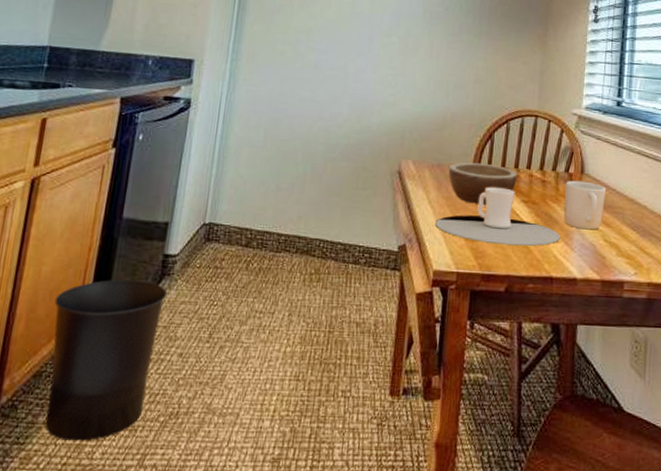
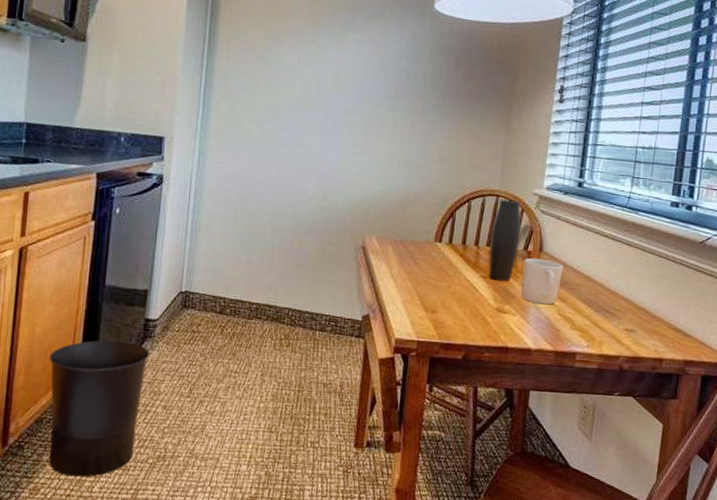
placemat: present [435,214,560,247] -> none [398,288,517,319]
bowl: present [448,162,518,205] -> none [410,239,478,279]
mug: present [477,187,515,229] -> none [438,262,475,303]
vase: none [529,119,561,205] -> present [488,199,521,281]

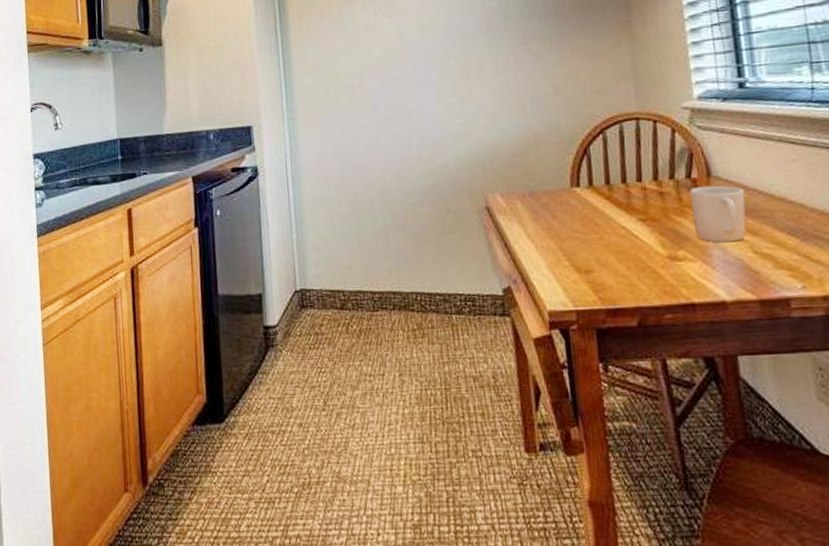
waste bin: present [49,340,149,477] -> none [174,354,277,515]
vase: present [488,199,521,281] -> none [638,120,680,221]

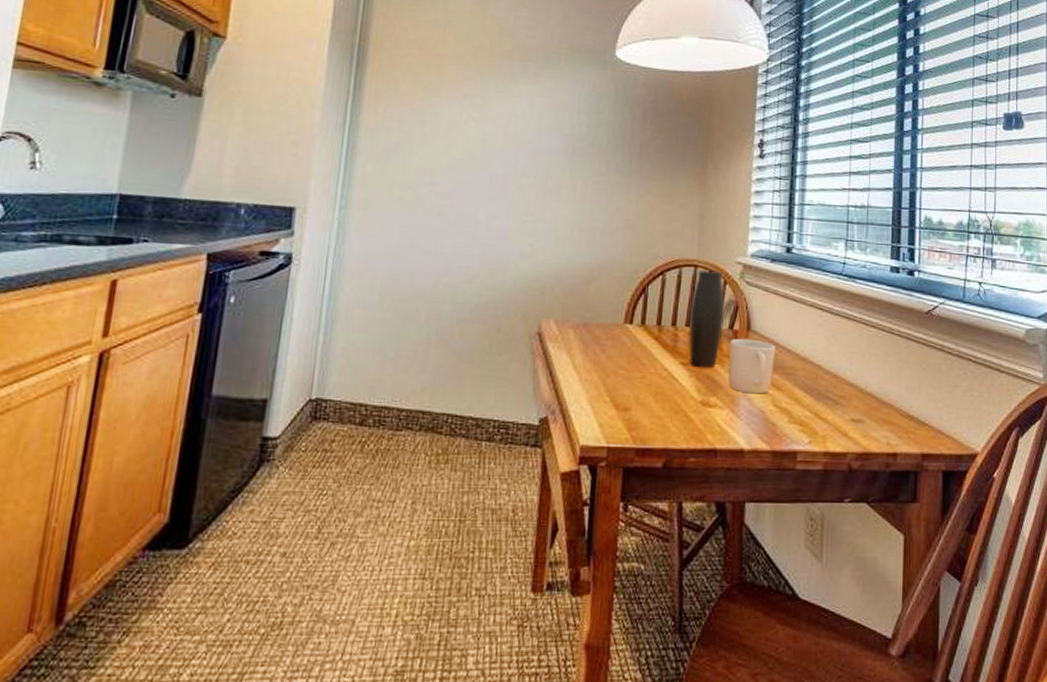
vase: none [638,120,680,221] -> present [689,270,725,367]

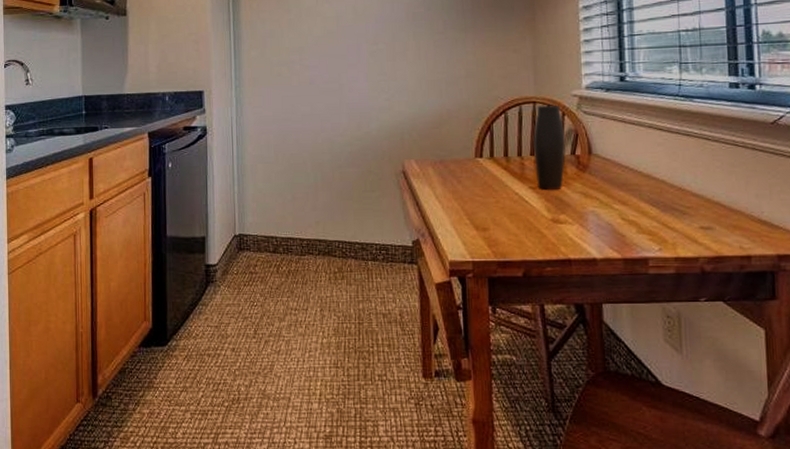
mug: present [727,338,775,394] -> none [573,161,618,210]

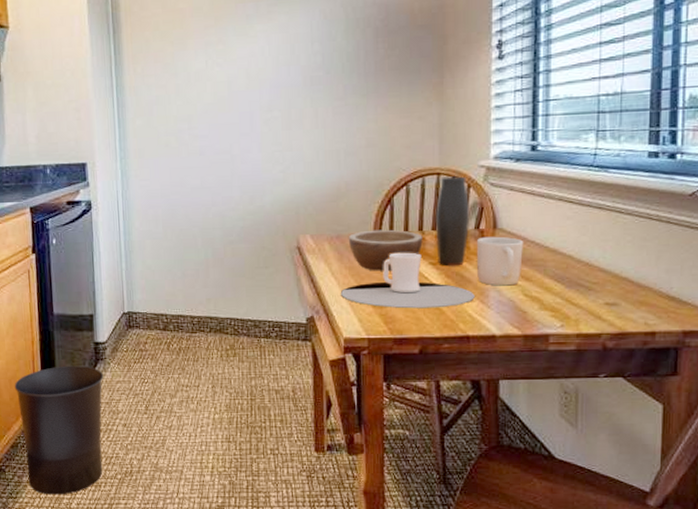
waste bin: none [125,288,213,424] -> present [14,365,103,495]
placemat: none [445,205,574,232] -> present [341,281,475,309]
bowl: none [451,154,522,195] -> present [348,229,423,271]
mug: none [485,177,522,217] -> present [383,252,422,294]
mug: none [573,161,618,210] -> present [476,236,523,286]

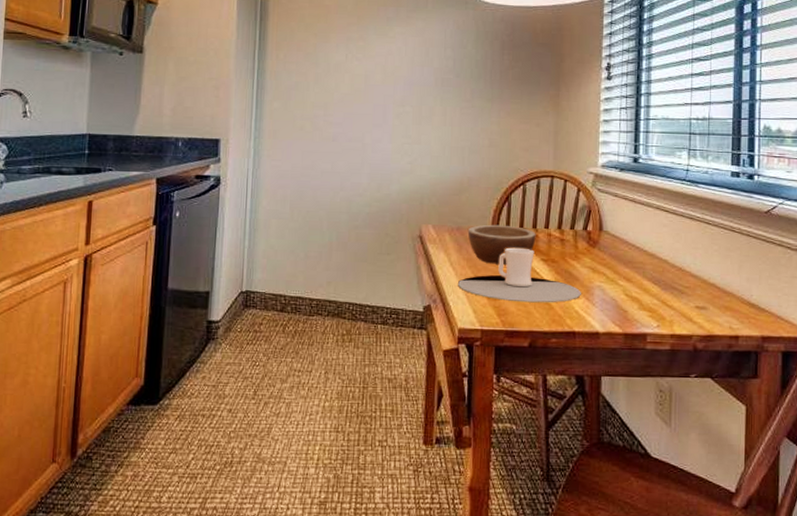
waste bin: present [14,365,103,495] -> none [115,344,213,487]
vase: present [435,176,469,265] -> none [547,180,579,263]
mug: present [476,236,523,286] -> none [583,237,625,285]

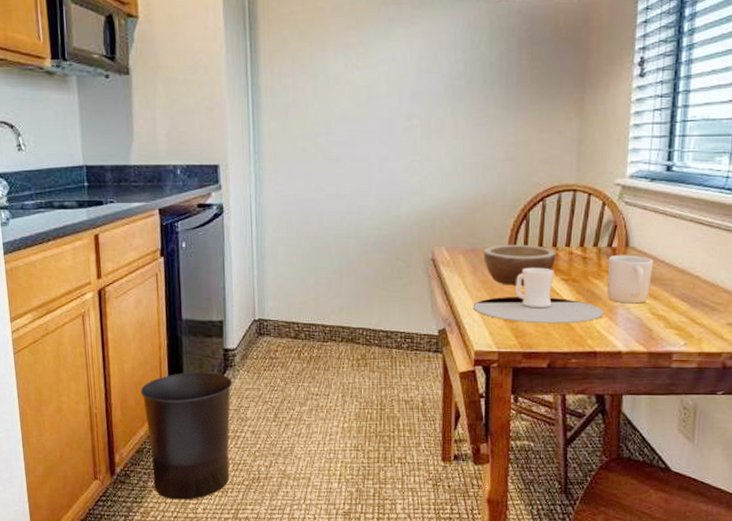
waste bin: none [115,344,213,487] -> present [140,372,232,500]
mug: none [583,237,625,285] -> present [606,255,653,304]

